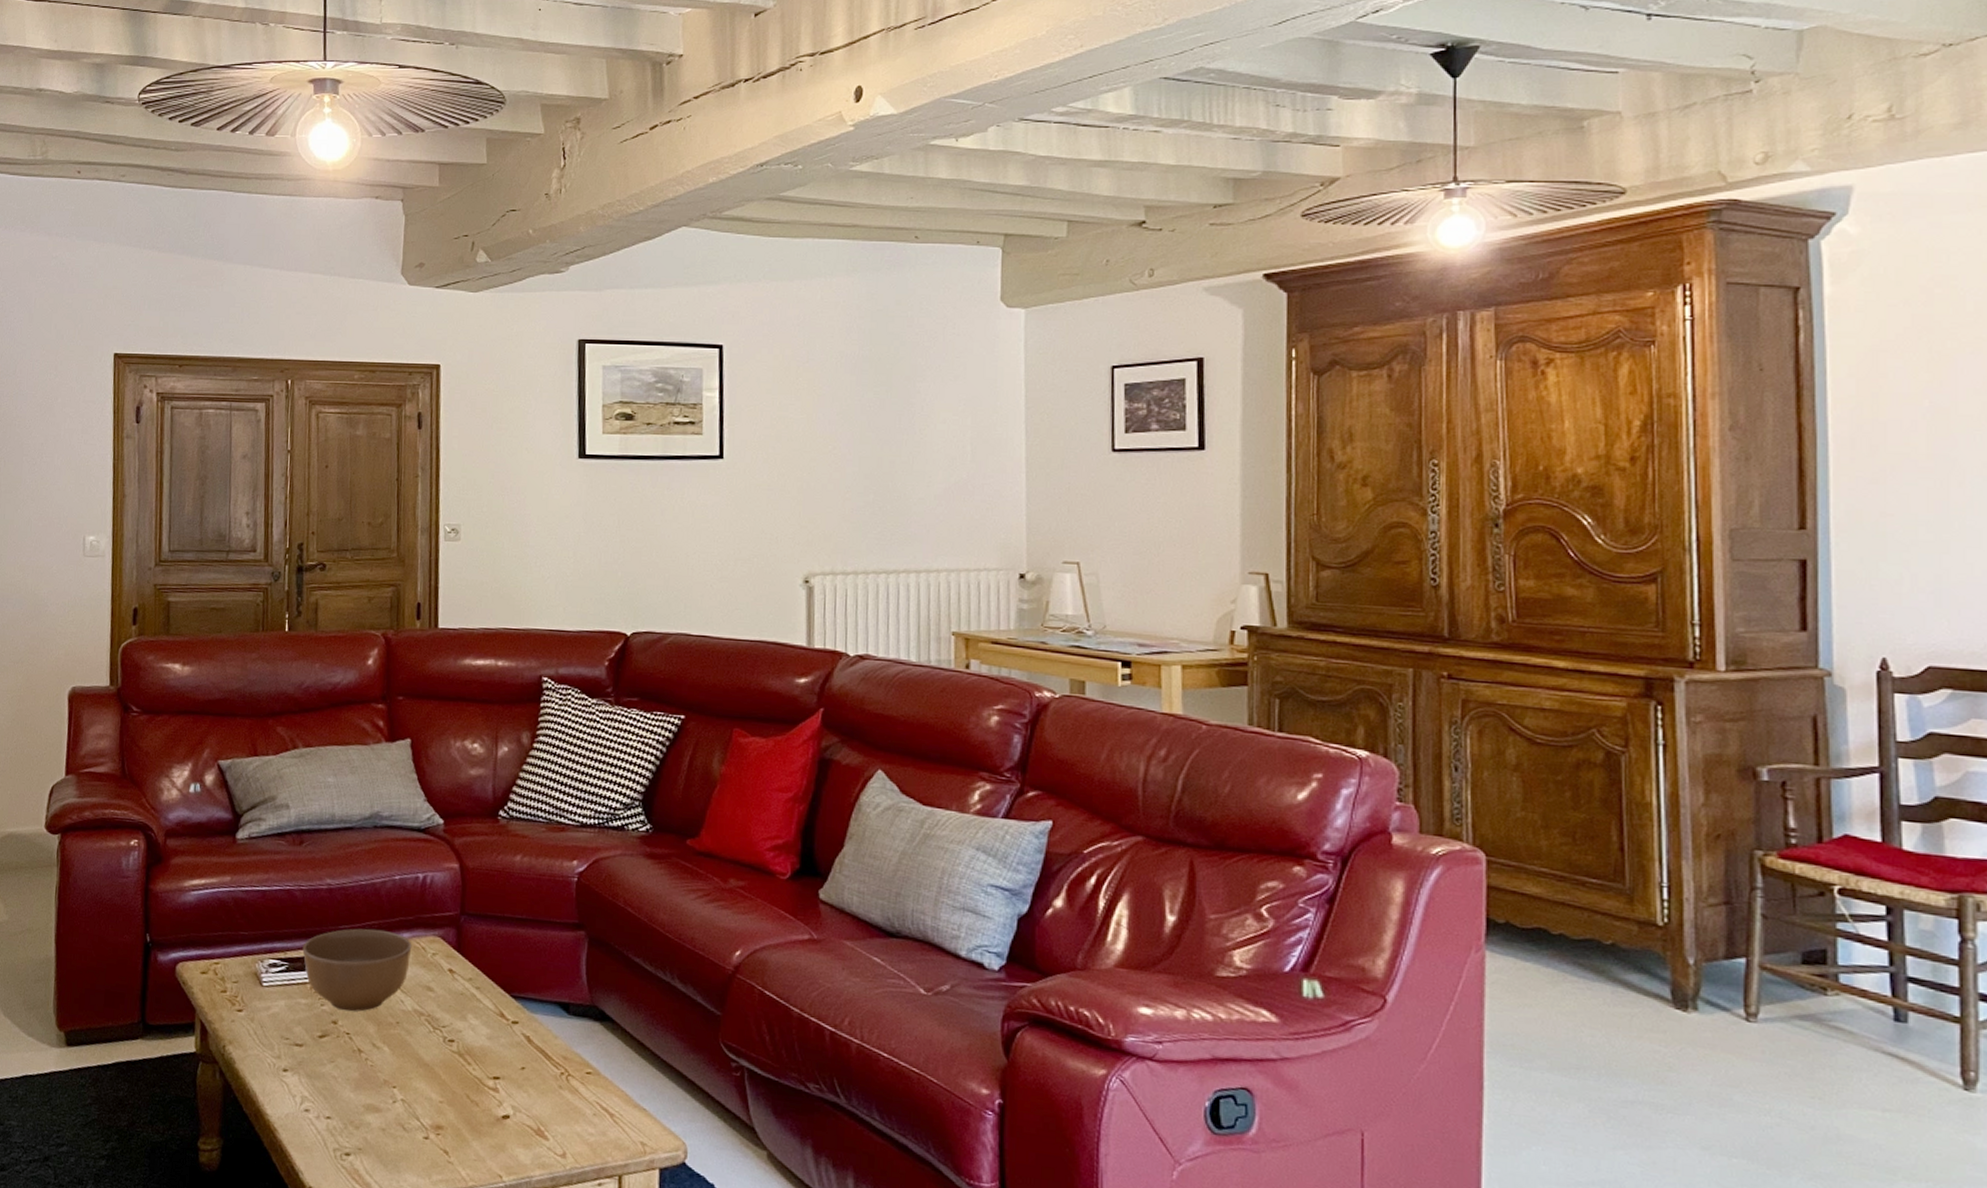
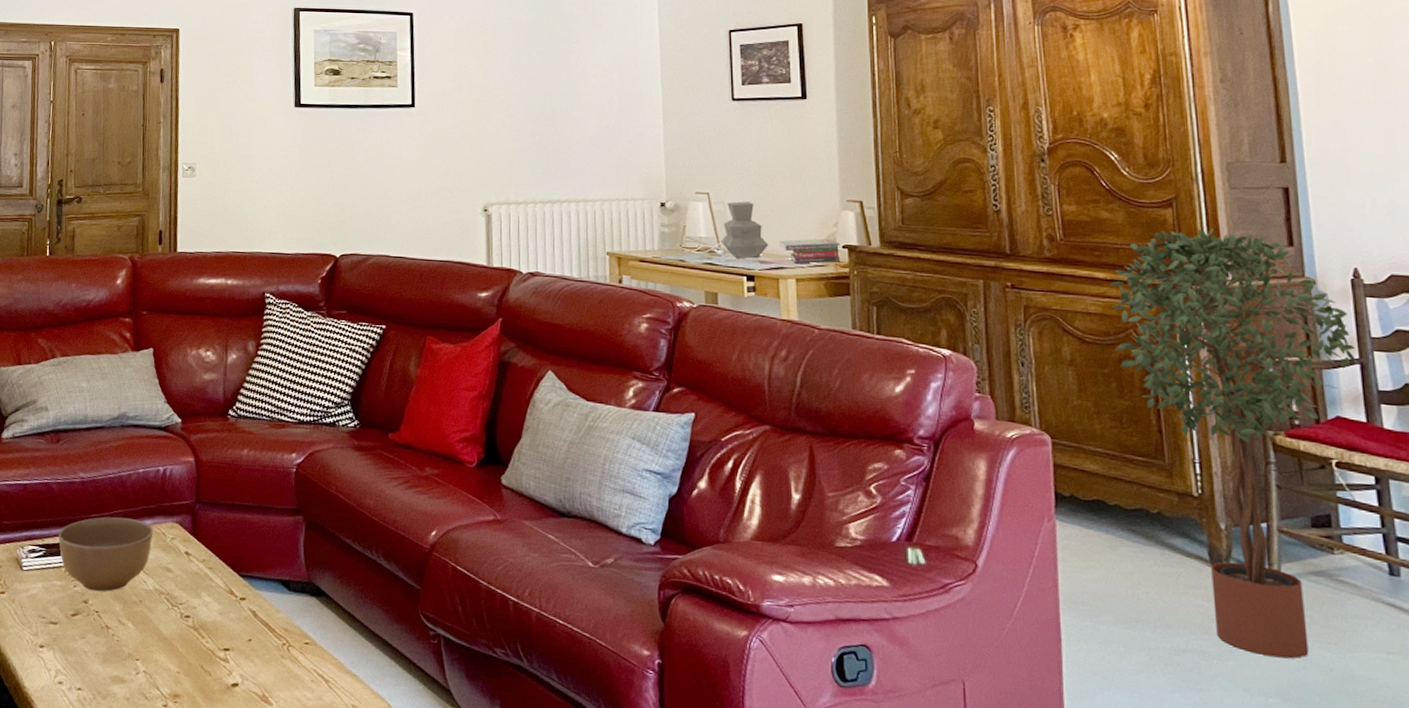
vase: none [1091,573,1150,642] -> present [721,201,769,259]
books: none [1162,617,1239,648] -> present [778,238,841,264]
potted tree: none [1571,609,1878,1114] -> present [1110,228,1359,659]

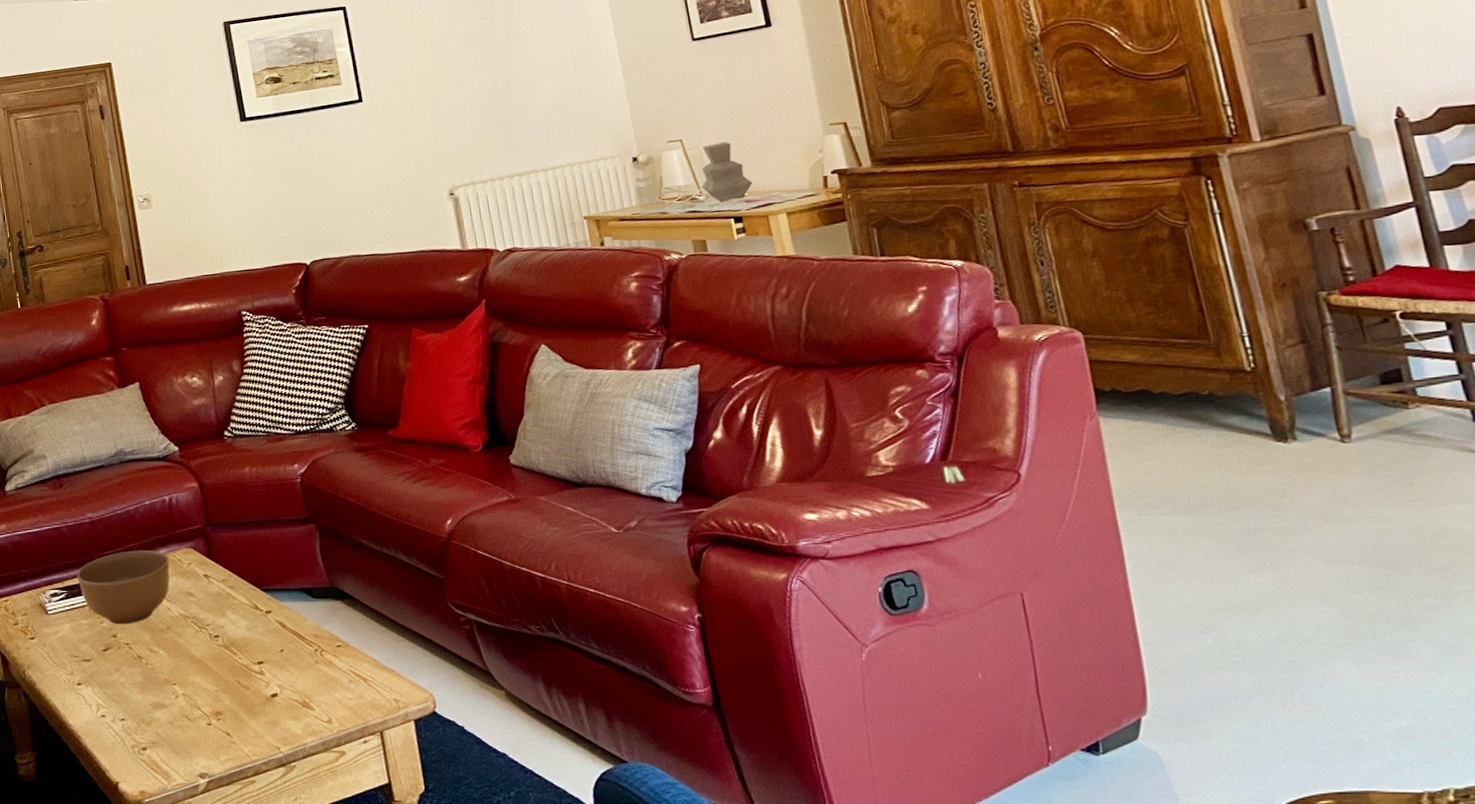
books: present [778,238,841,264] -> none [762,165,831,198]
potted tree: present [1110,228,1359,659] -> none [1127,88,1414,524]

